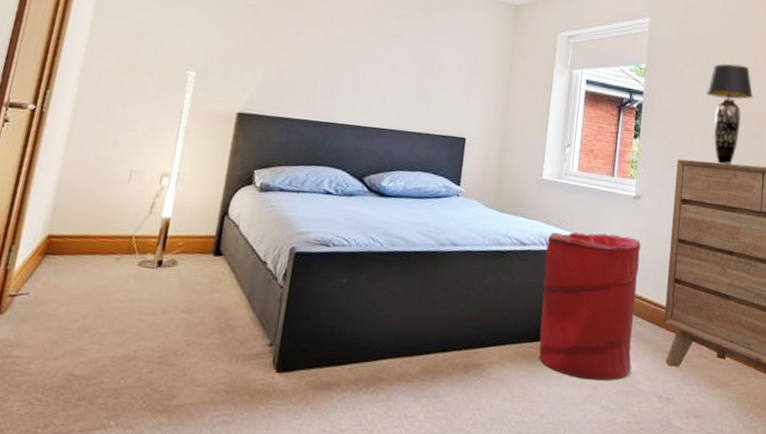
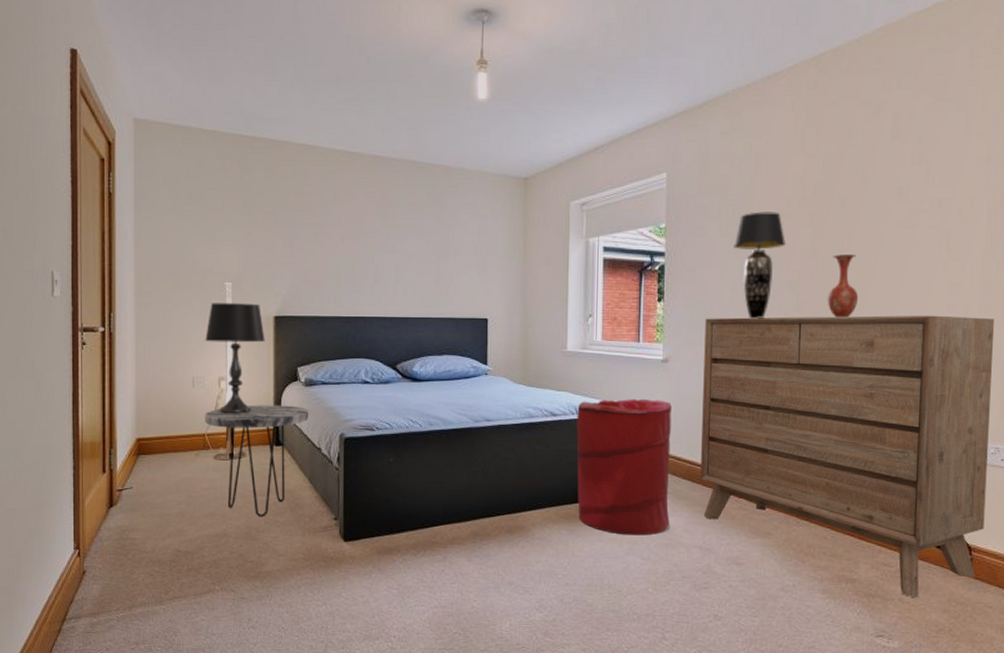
side table: none [135,207,260,339] -> present [205,405,309,517]
table lamp: none [153,91,224,217] -> present [205,303,265,415]

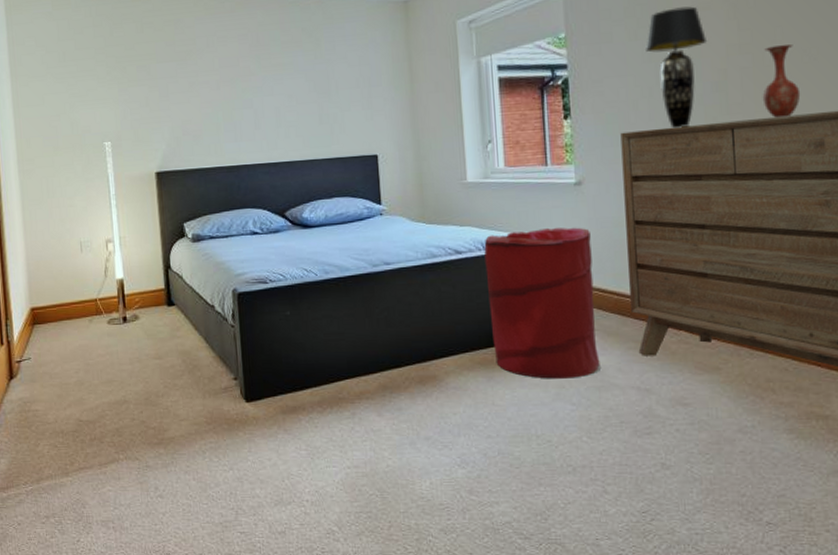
table lamp: present [205,303,265,415] -> none [89,161,149,277]
side table: present [205,405,309,517] -> none [95,263,199,381]

